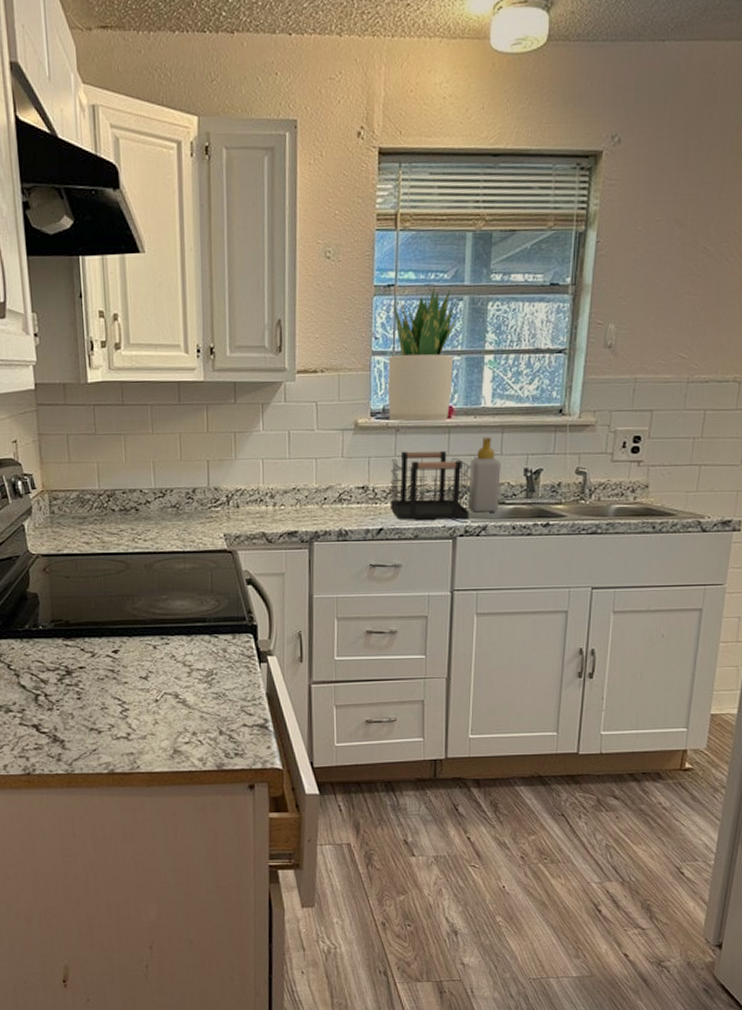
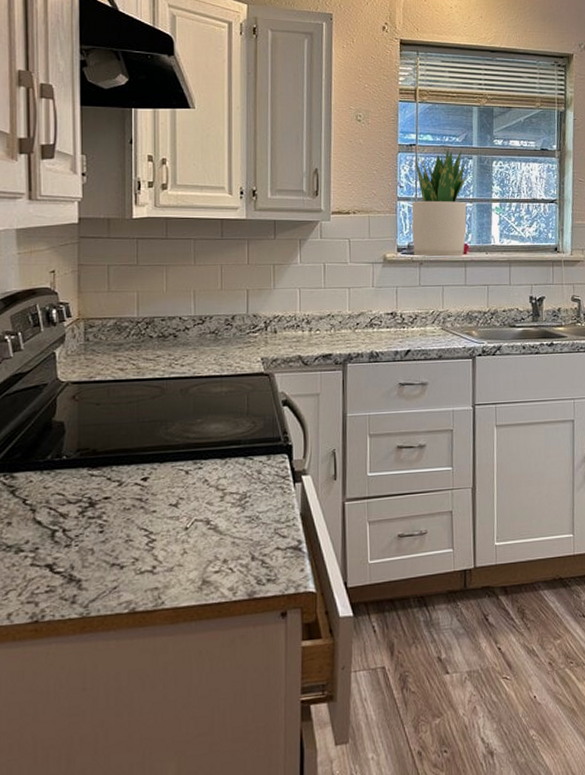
dish rack: present [389,451,471,521] -> none [415,282,487,343]
soap bottle: present [468,437,501,513] -> none [483,270,511,335]

